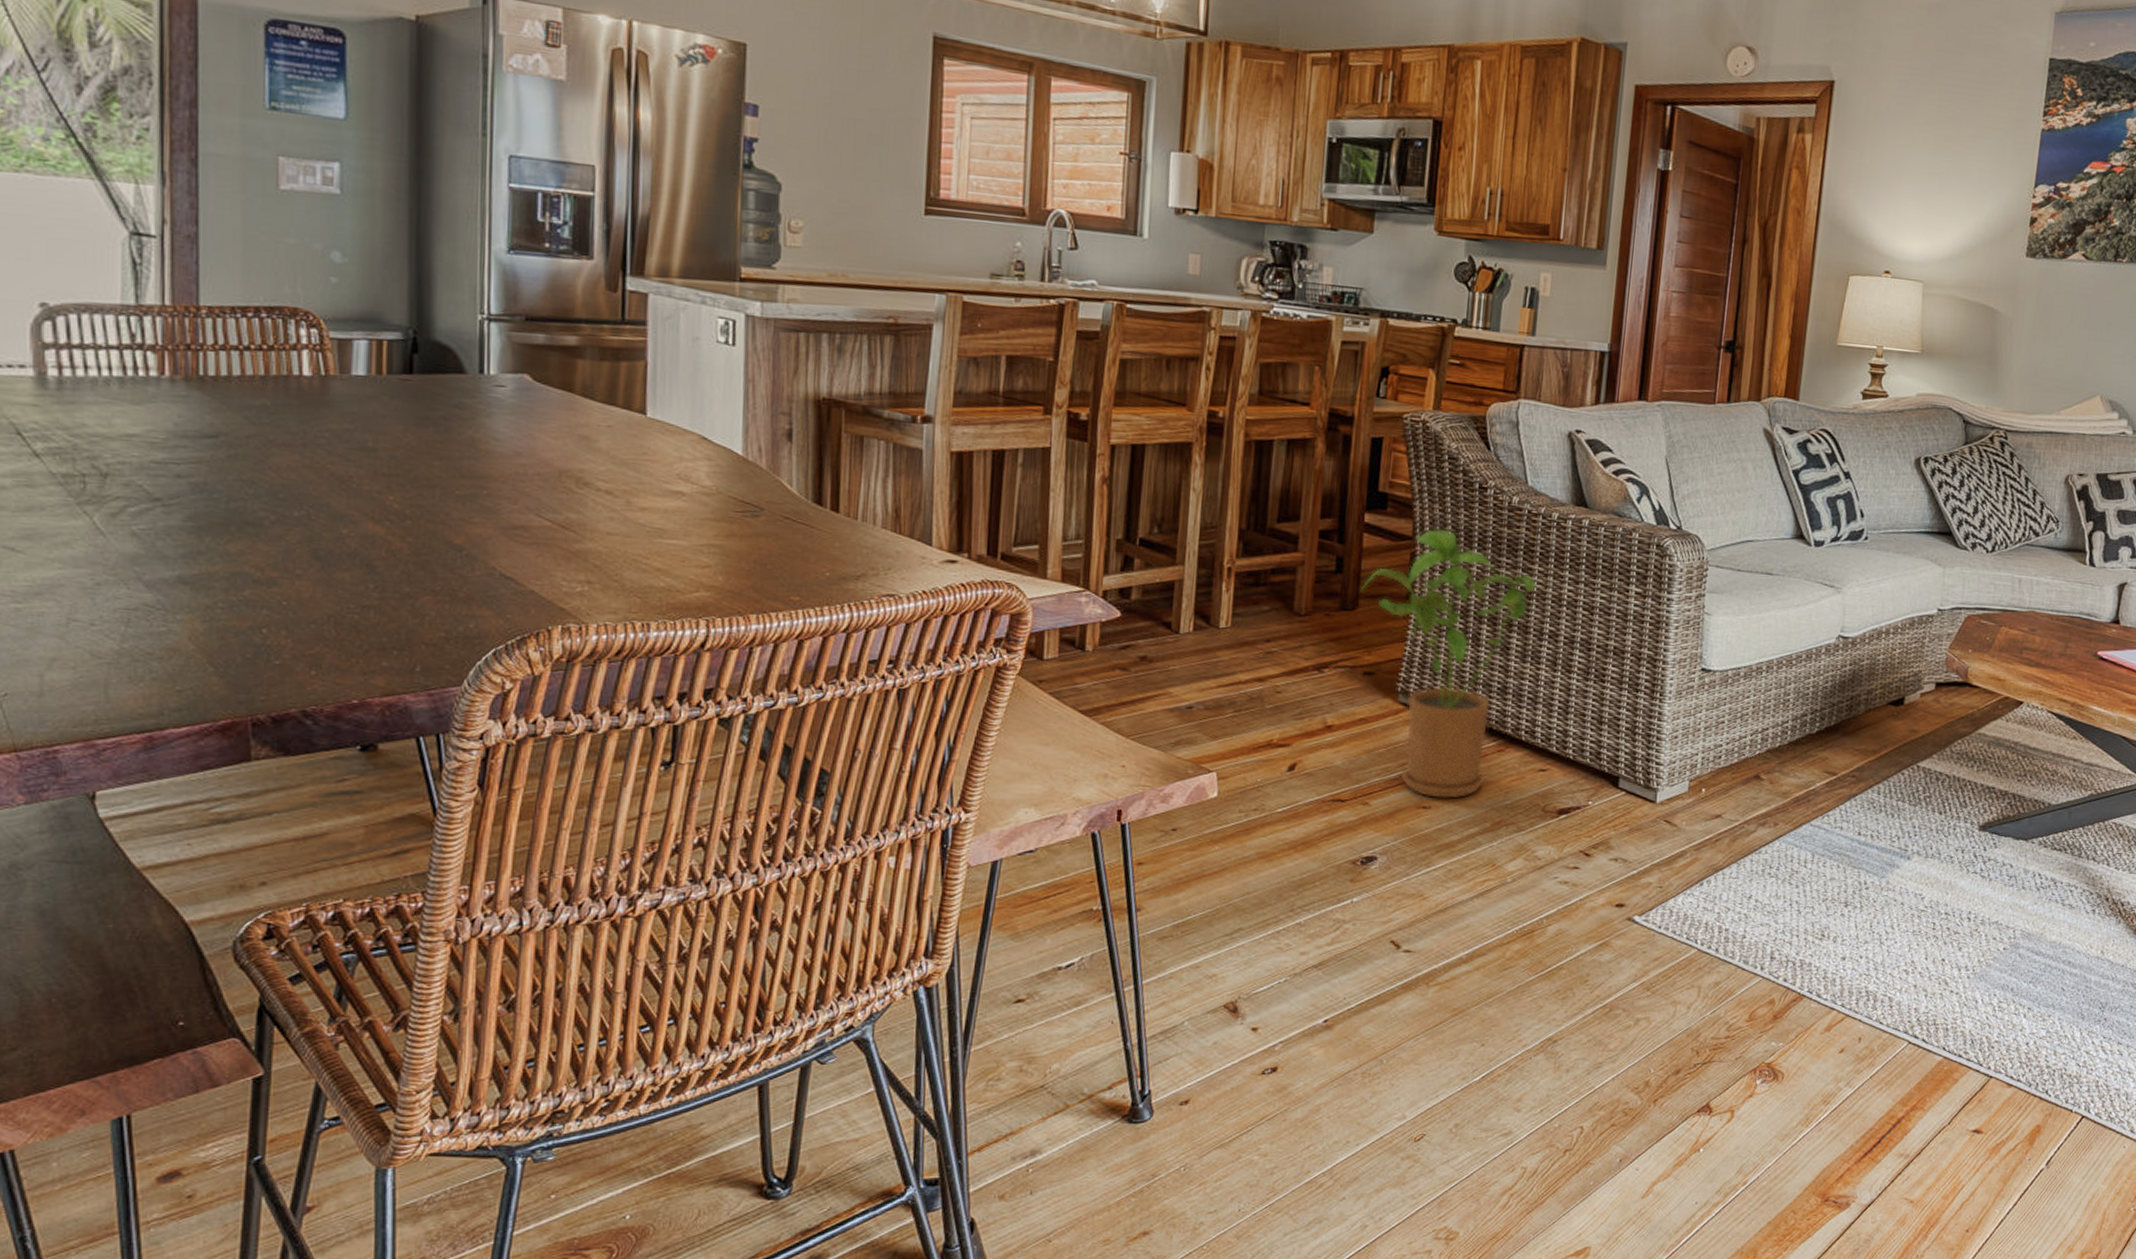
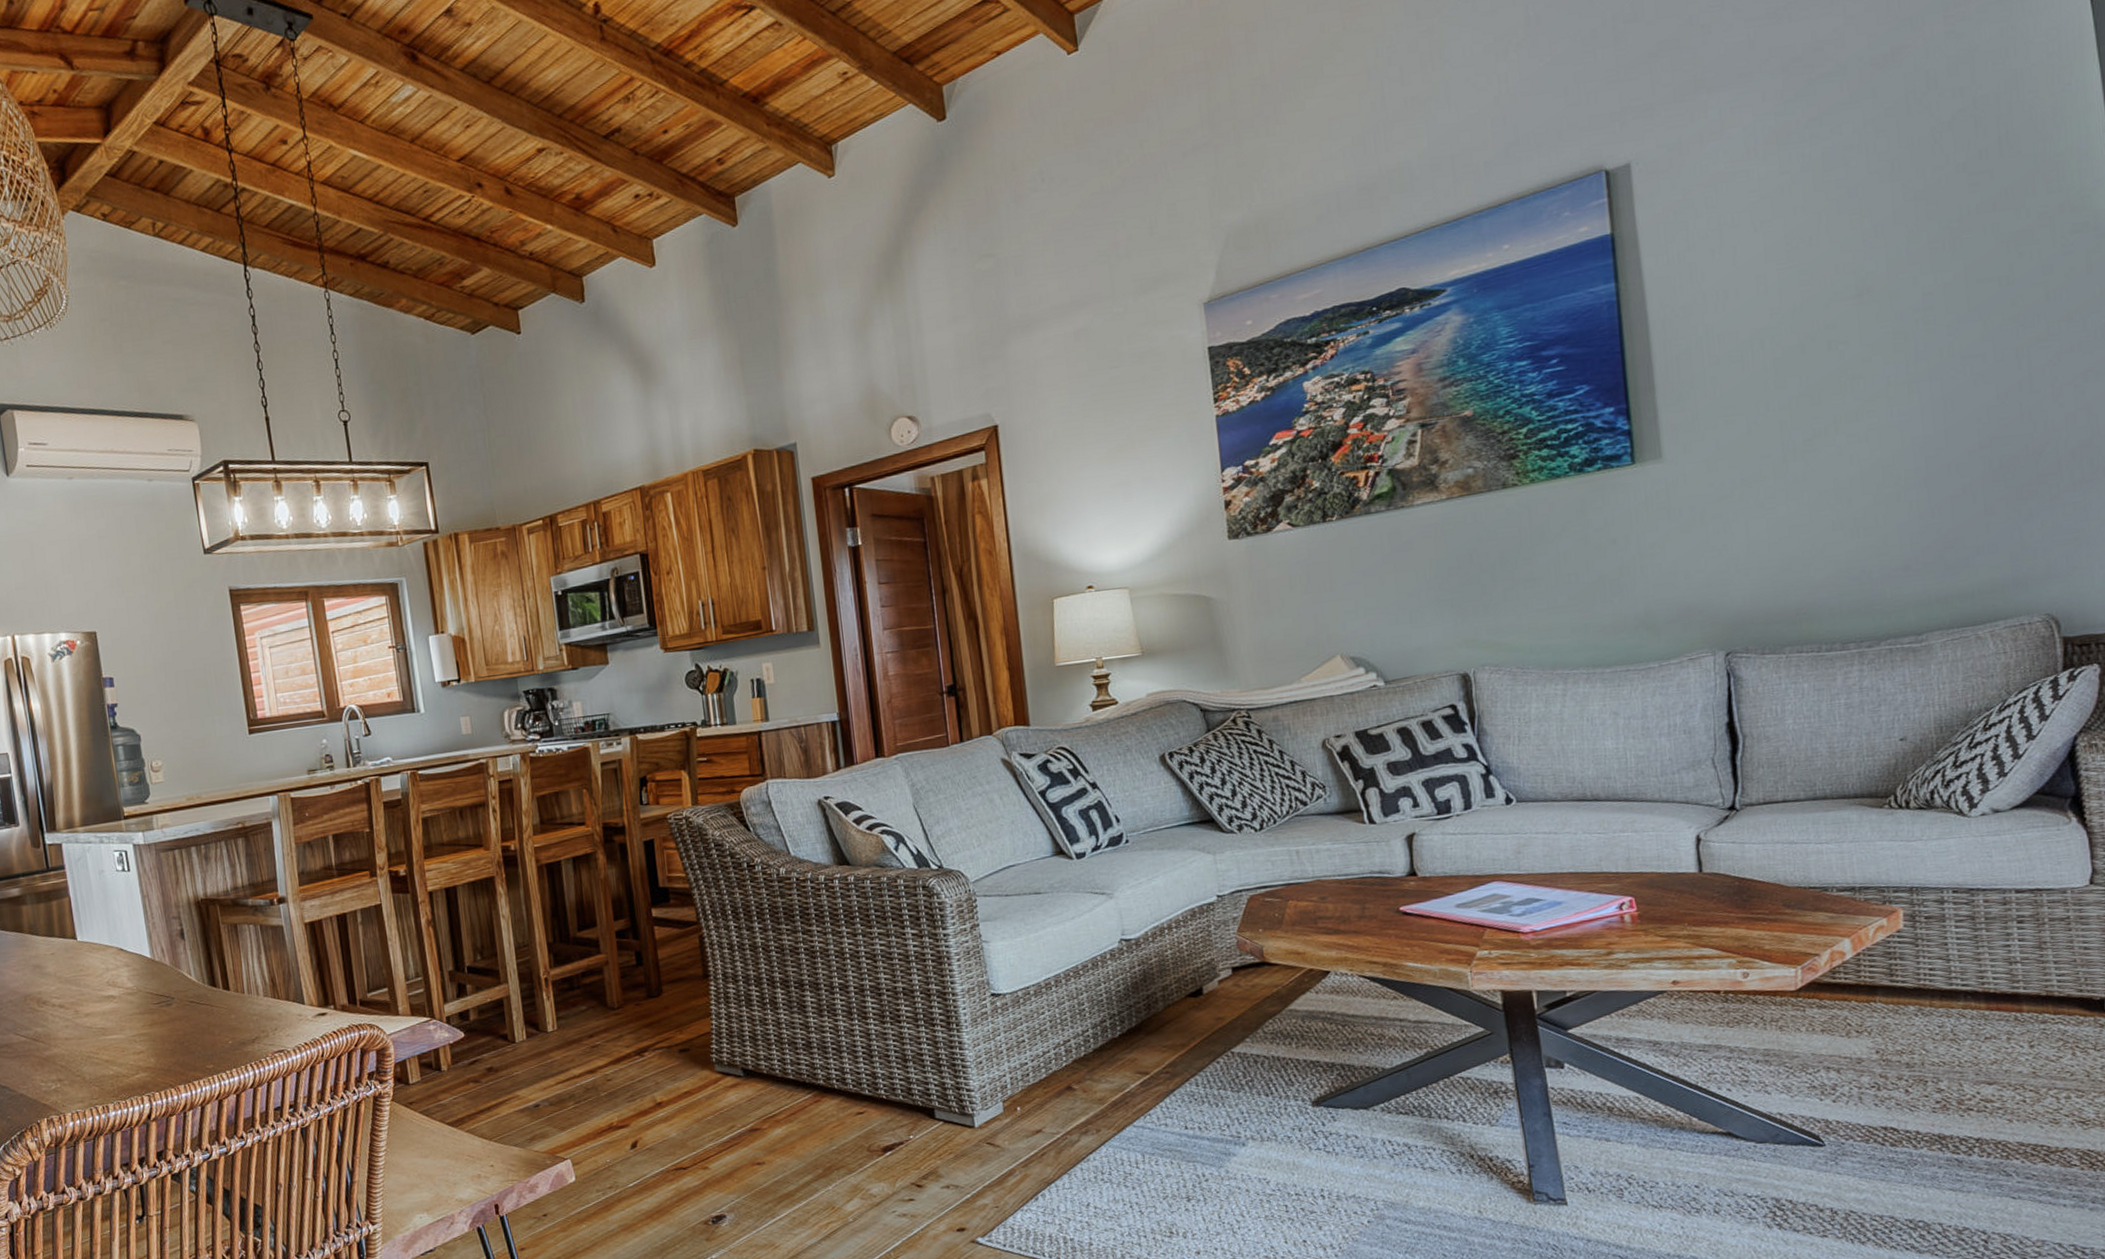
house plant: present [1360,529,1537,799] -> none [661,909,818,1154]

